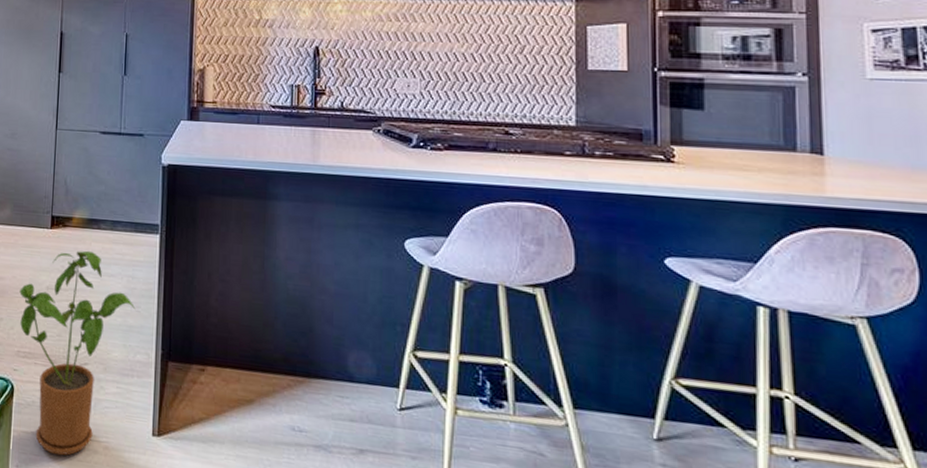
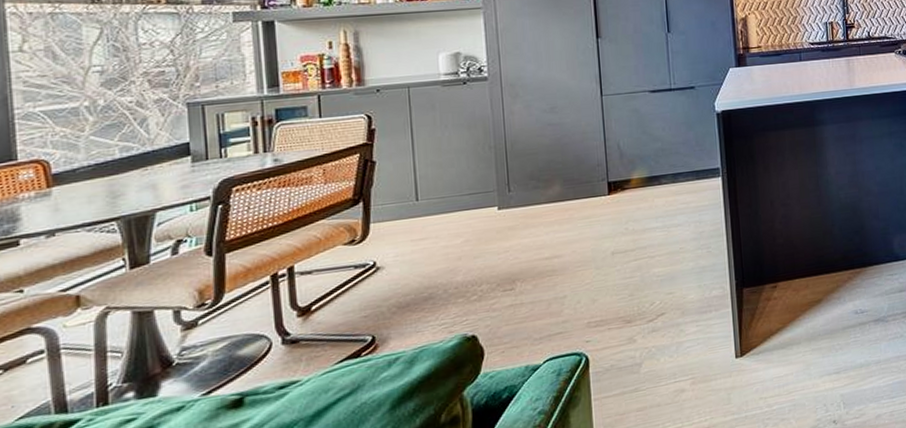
house plant: present [19,250,136,456] -> none [582,207,706,408]

